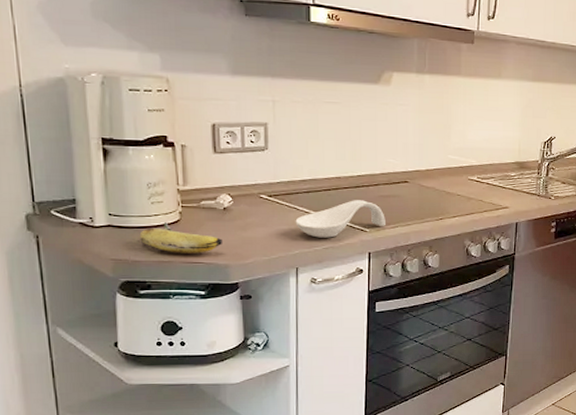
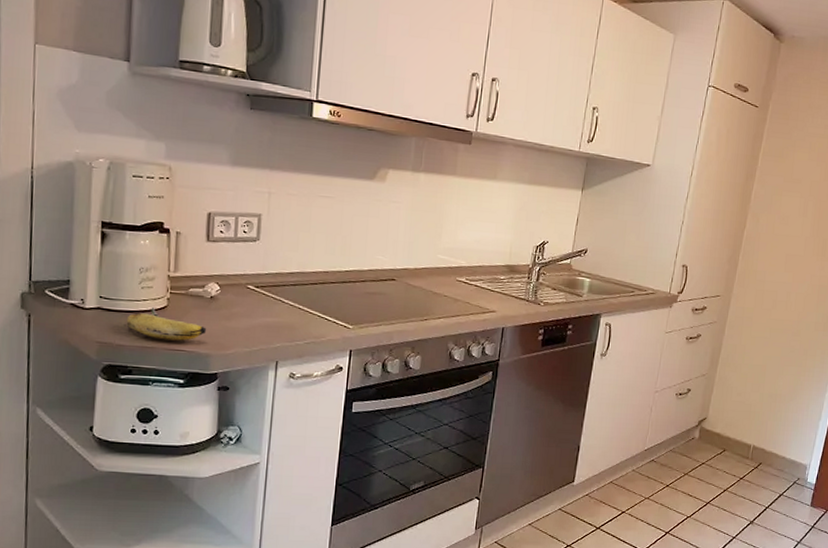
spoon rest: present [295,200,385,238] -> none [279,295,370,333]

